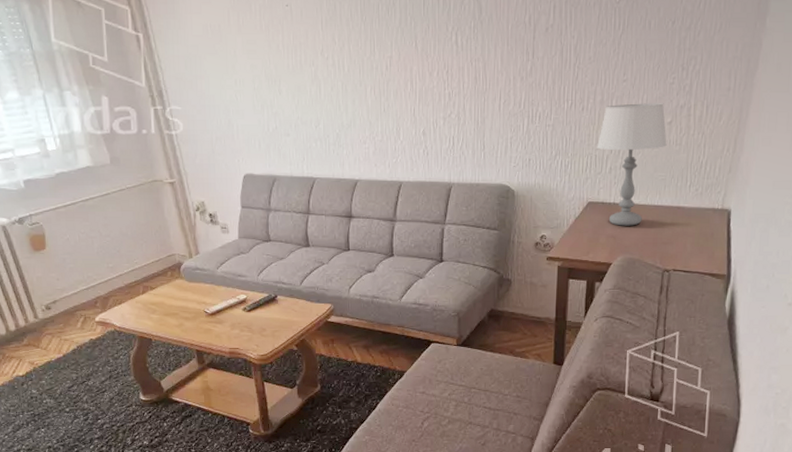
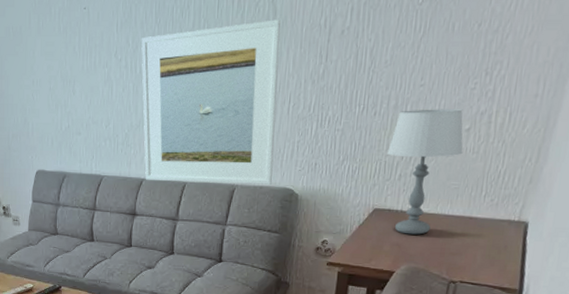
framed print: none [347,17,488,183] -> present [141,19,281,186]

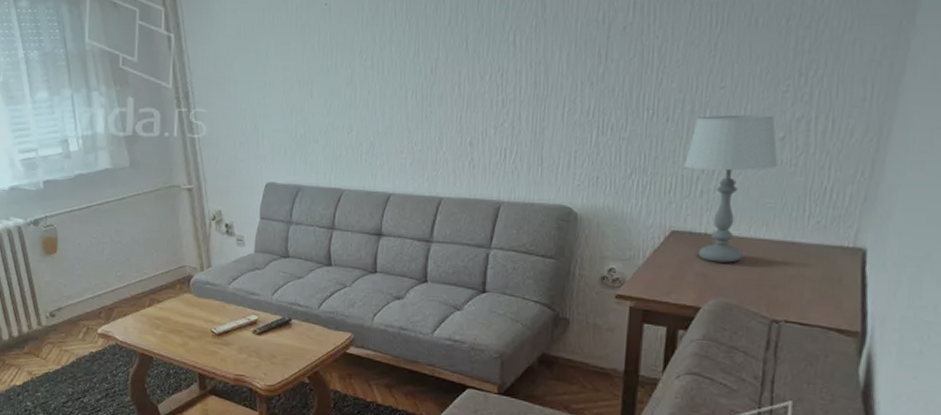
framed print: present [141,19,281,186] -> none [389,15,552,203]

